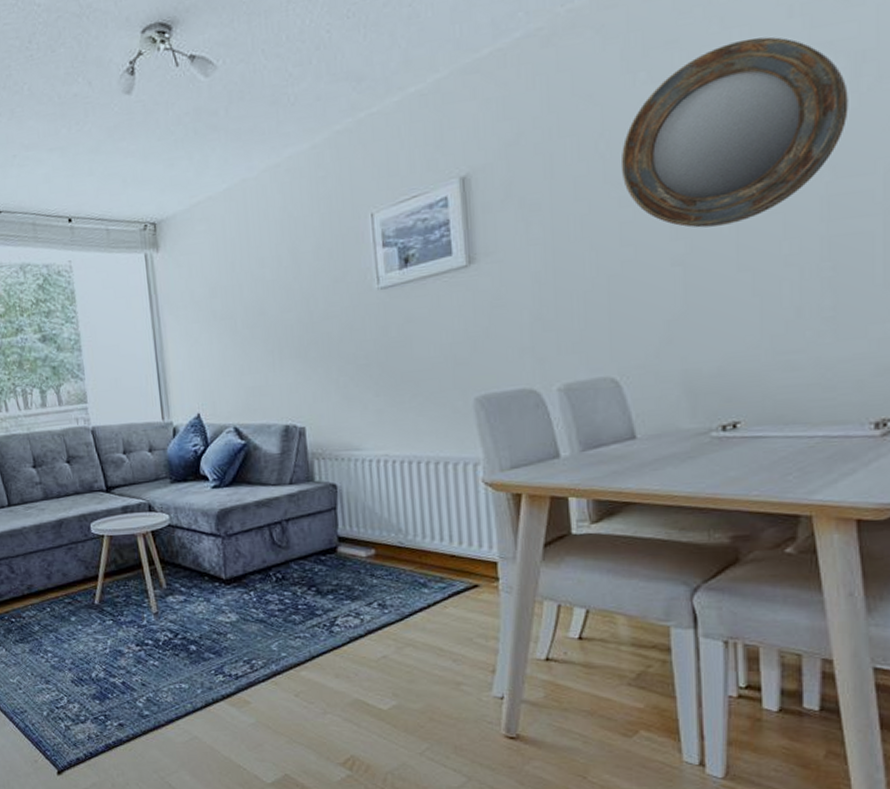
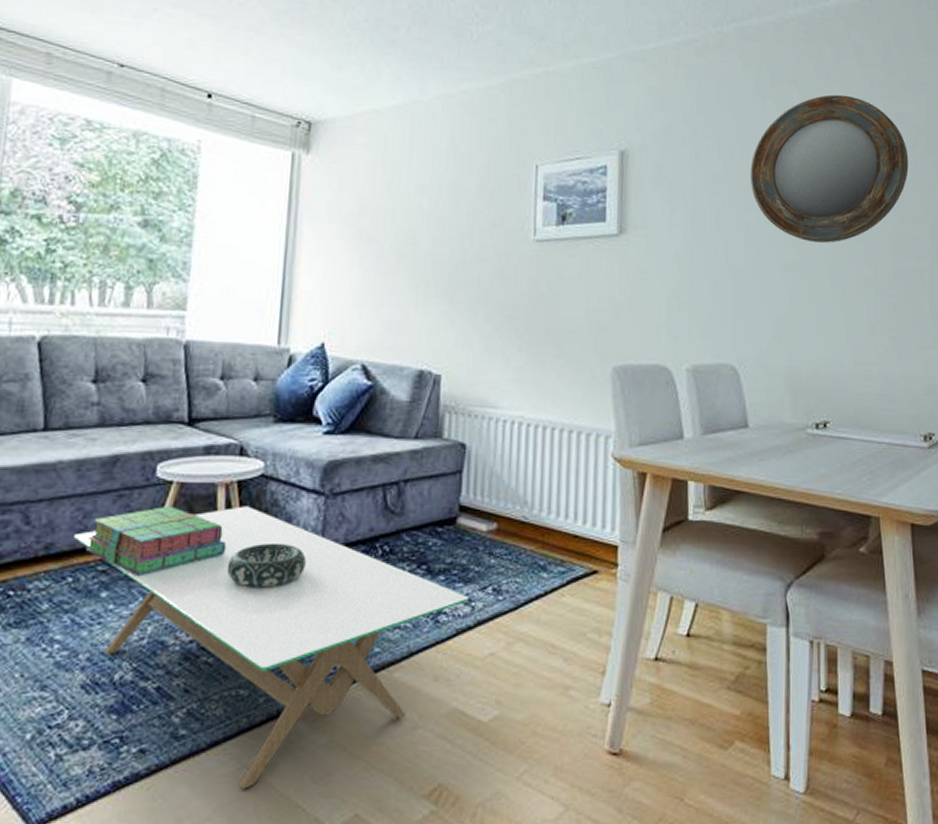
coffee table: none [44,549,358,753] -> present [73,506,470,789]
stack of books: none [52,554,153,606] -> present [84,506,227,577]
decorative bowl: none [155,576,216,611] -> present [226,543,306,588]

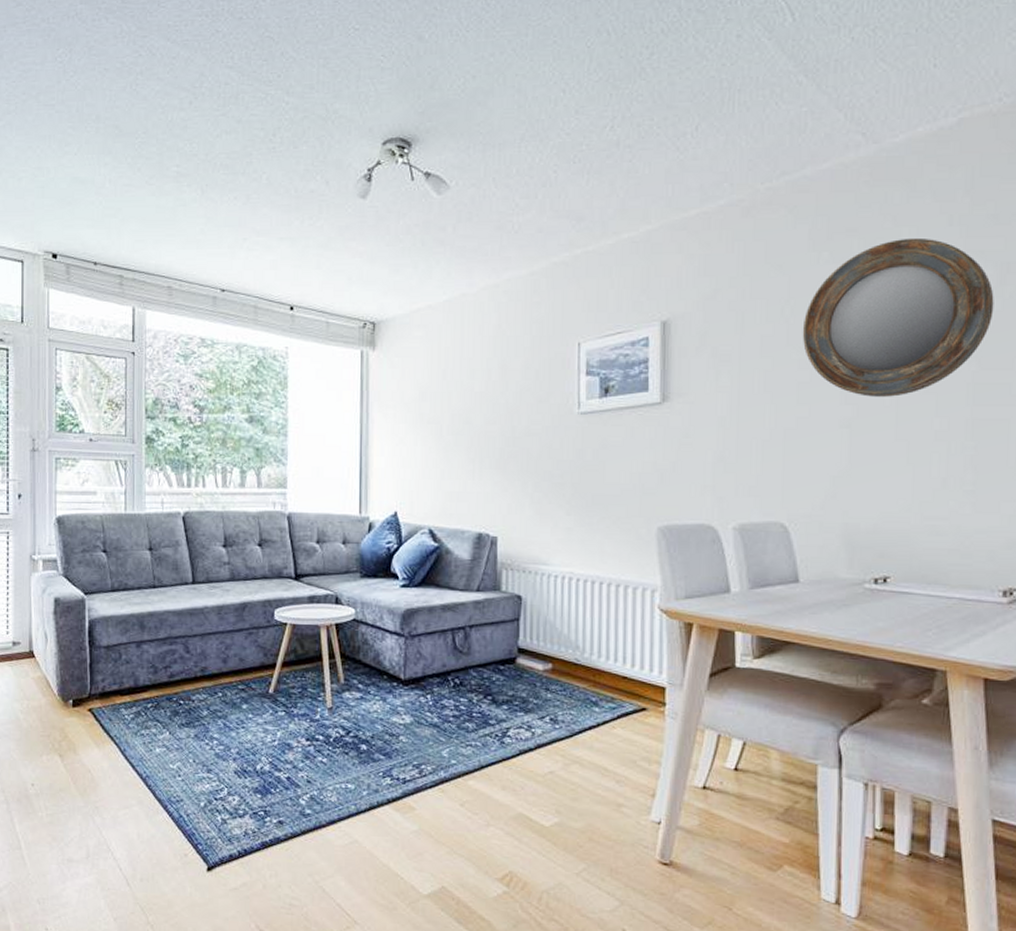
coffee table: present [73,506,470,789] -> none [219,643,530,858]
stack of books: present [84,506,227,577] -> none [228,642,331,695]
decorative bowl: present [226,543,306,588] -> none [332,673,393,708]

